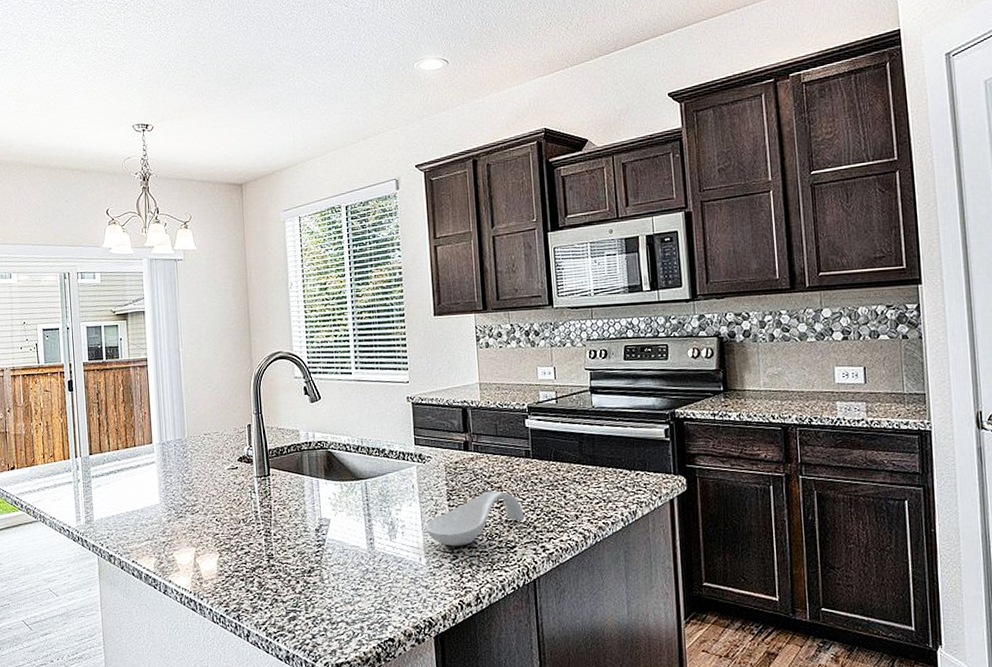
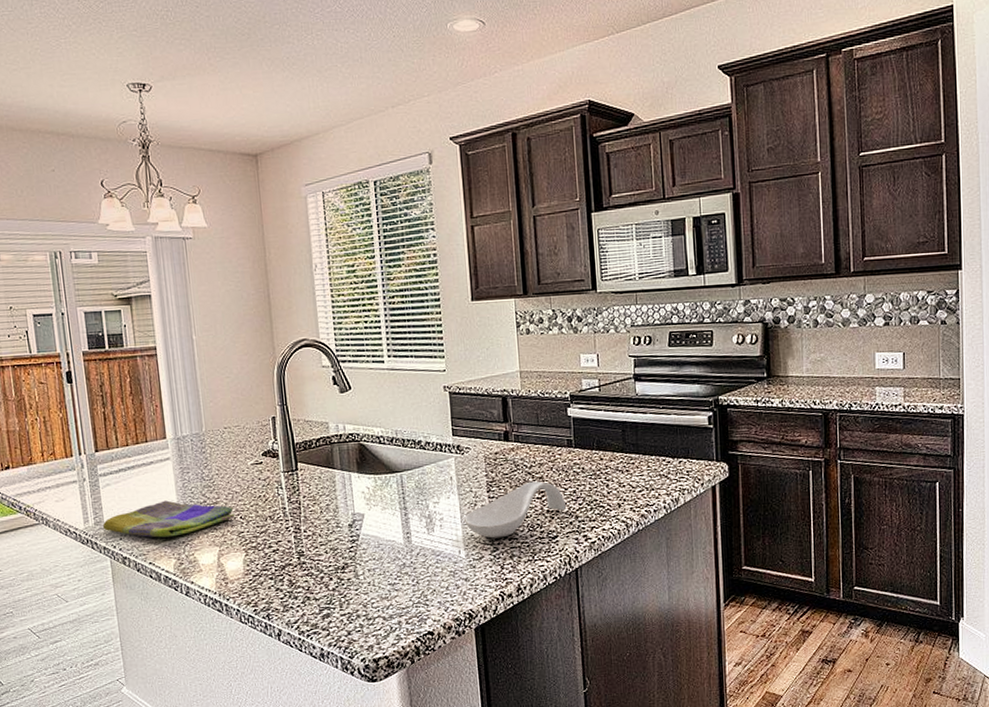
dish towel: none [92,502,212,537] -> present [102,500,235,538]

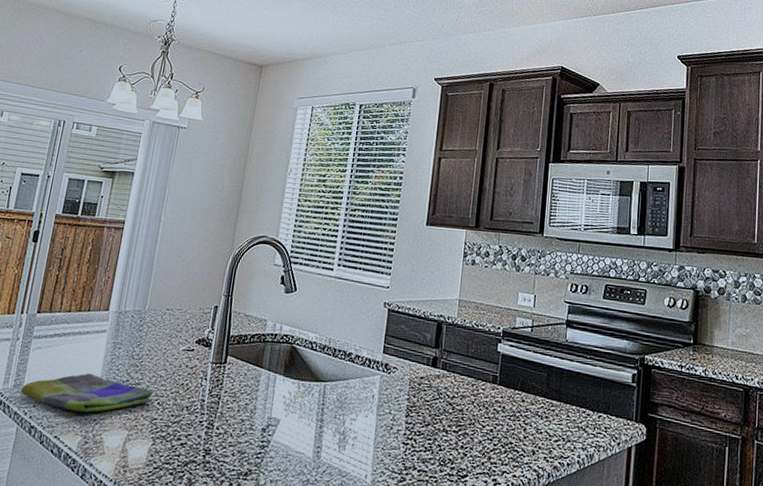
spoon rest: present [464,481,566,539] -> none [377,412,481,468]

